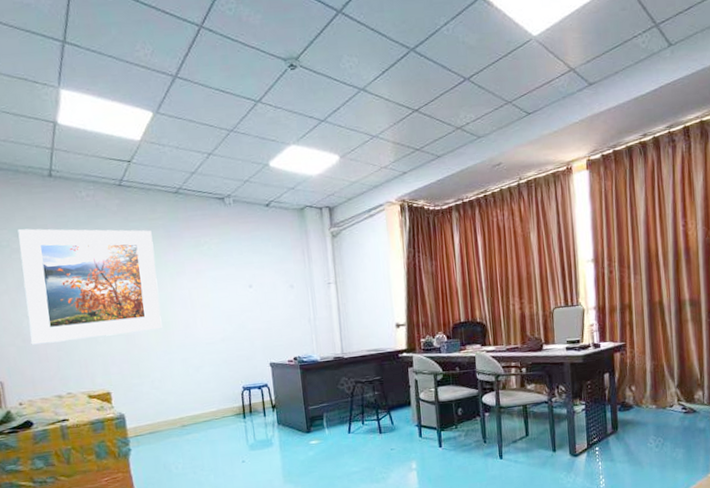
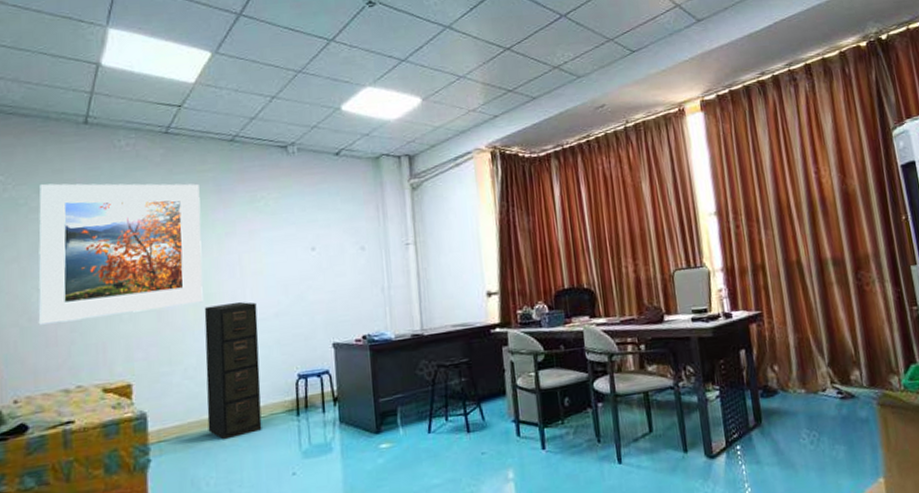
filing cabinet: none [164,328,217,436] -> present [204,301,262,440]

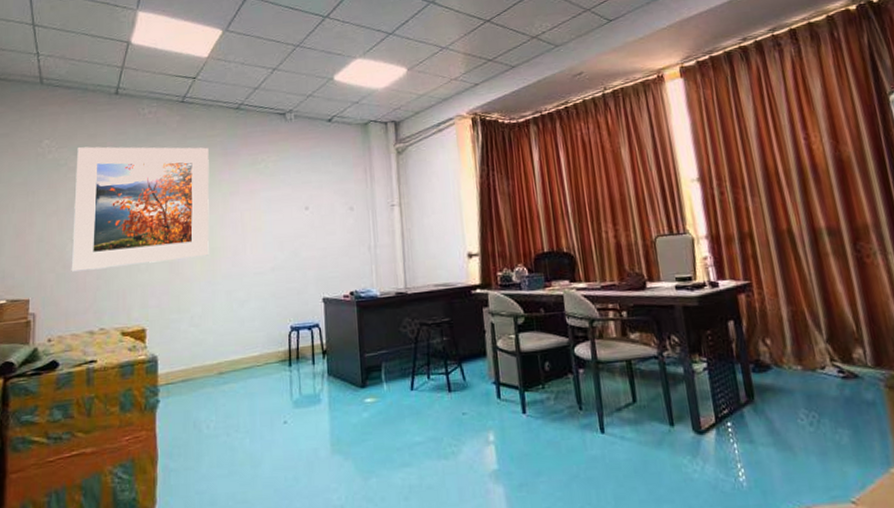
filing cabinet: present [204,301,262,440] -> none [209,256,258,386]

